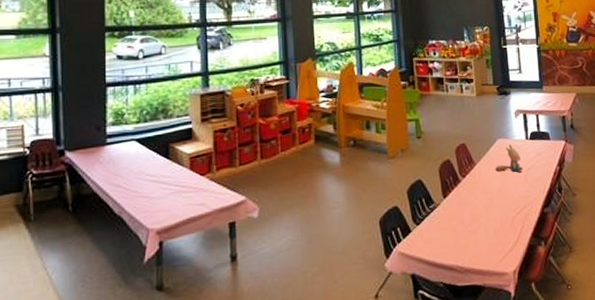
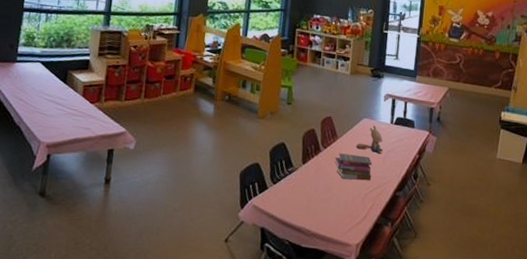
books: none [476,177,517,205] -> present [334,153,372,180]

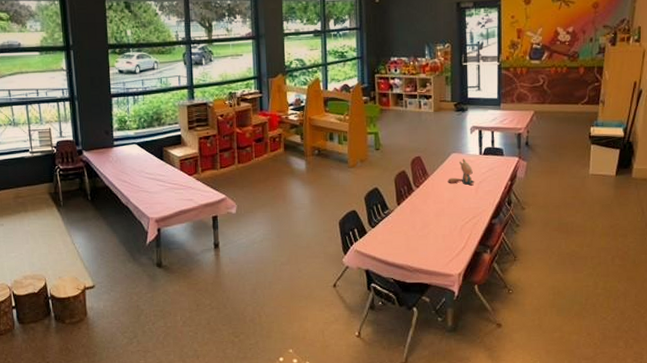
books: present [334,153,372,180] -> none [428,189,466,214]

